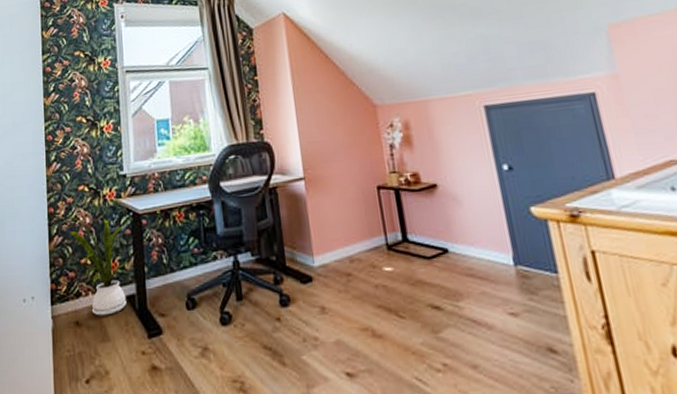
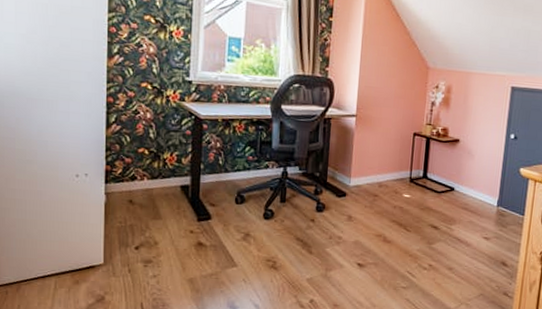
house plant: present [68,216,134,316] -> none [128,109,191,199]

